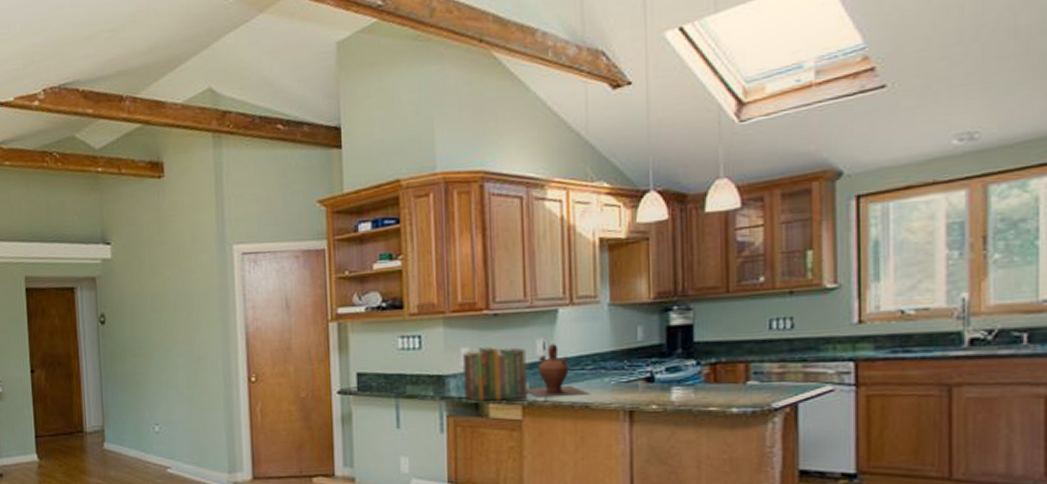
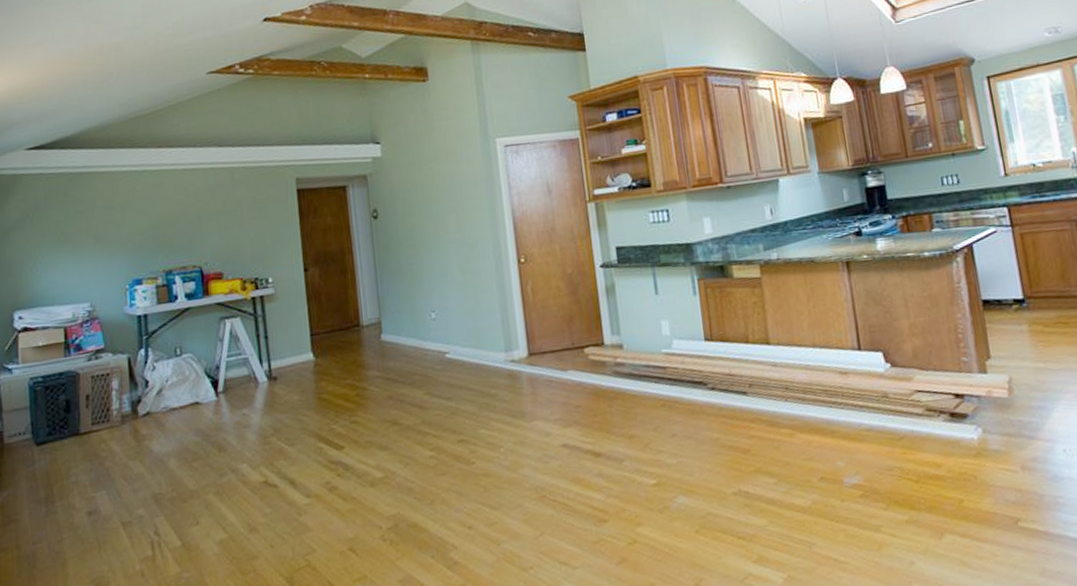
books: present [462,345,528,402] -> none [705,214,763,265]
ceramic jug: present [525,344,591,398] -> none [760,209,814,257]

